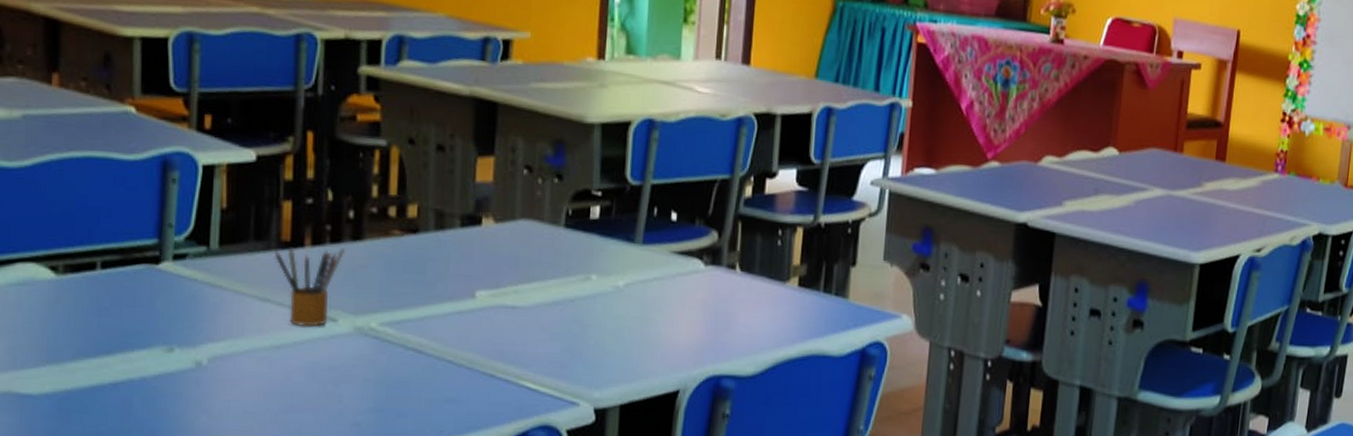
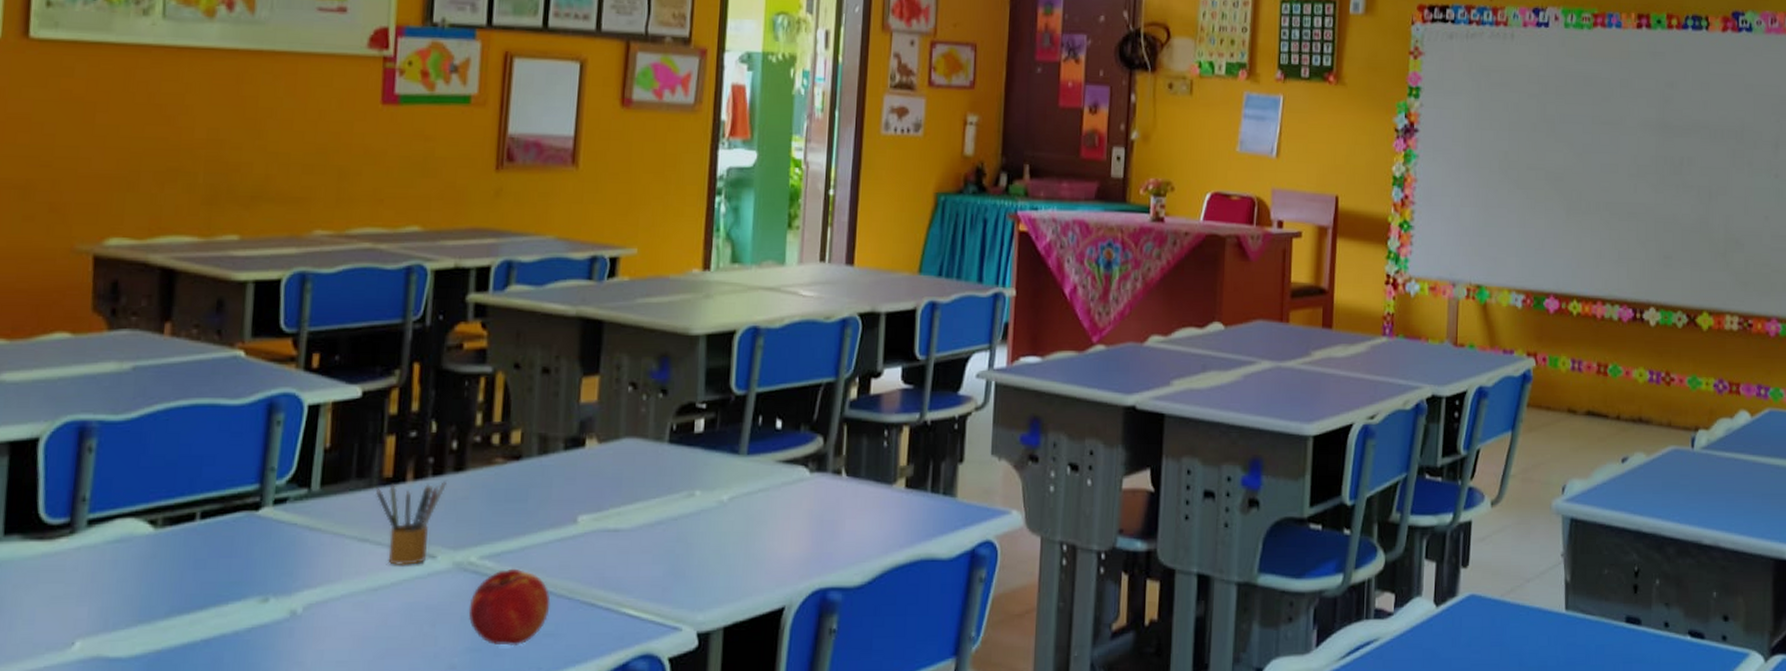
peach: none [370,336,451,410] -> present [468,568,551,647]

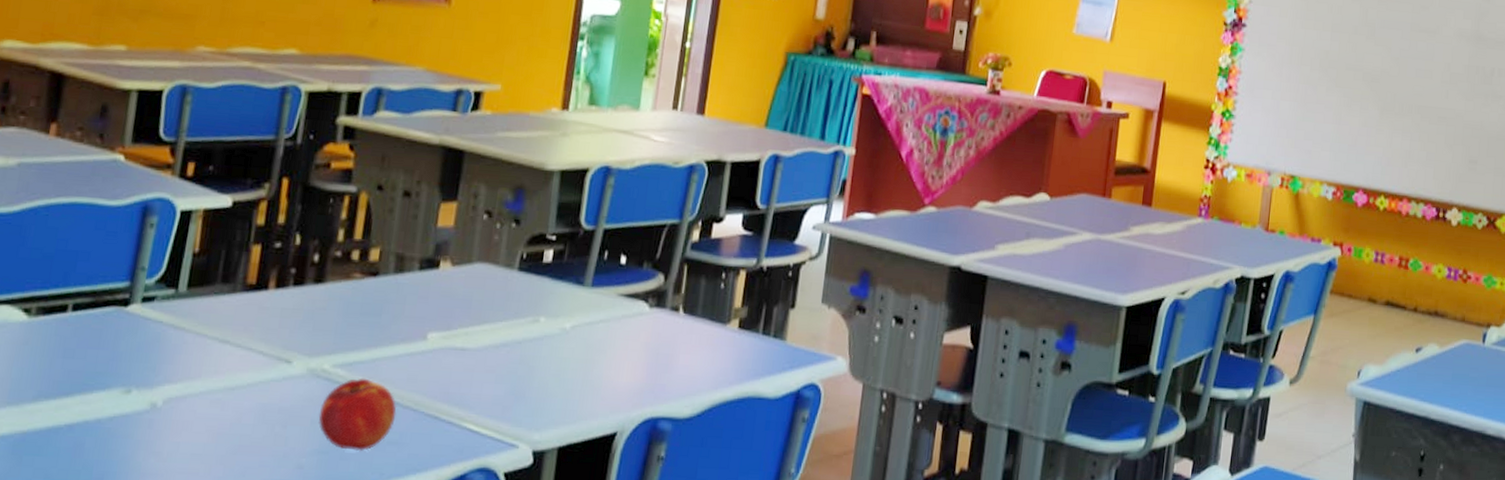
pencil box: present [376,480,446,566] -> none [239,290,306,369]

